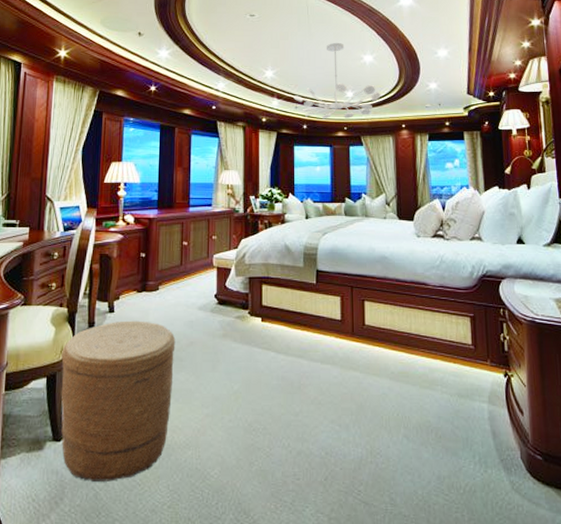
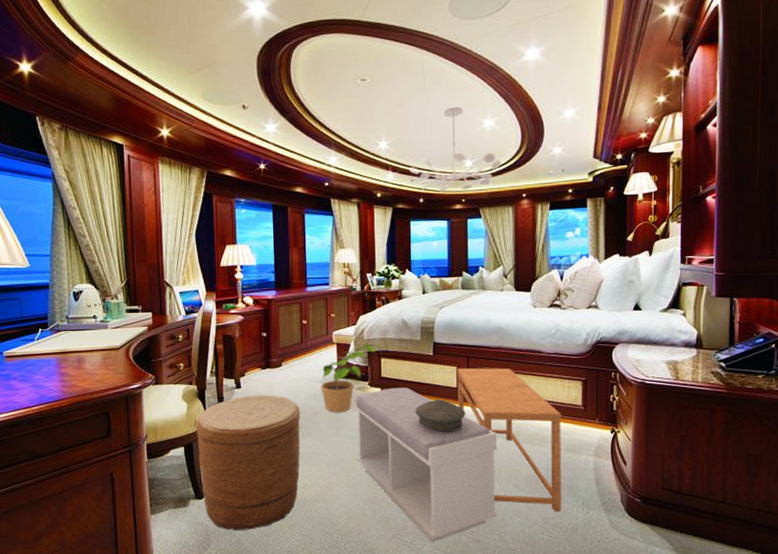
potted plant: none [198,269,264,344] -> present [321,343,382,413]
bench: none [233,318,388,503] -> present [354,387,498,542]
decorative box: none [297,332,351,368] -> present [415,399,466,431]
side table: none [341,298,456,469] -> present [457,368,561,512]

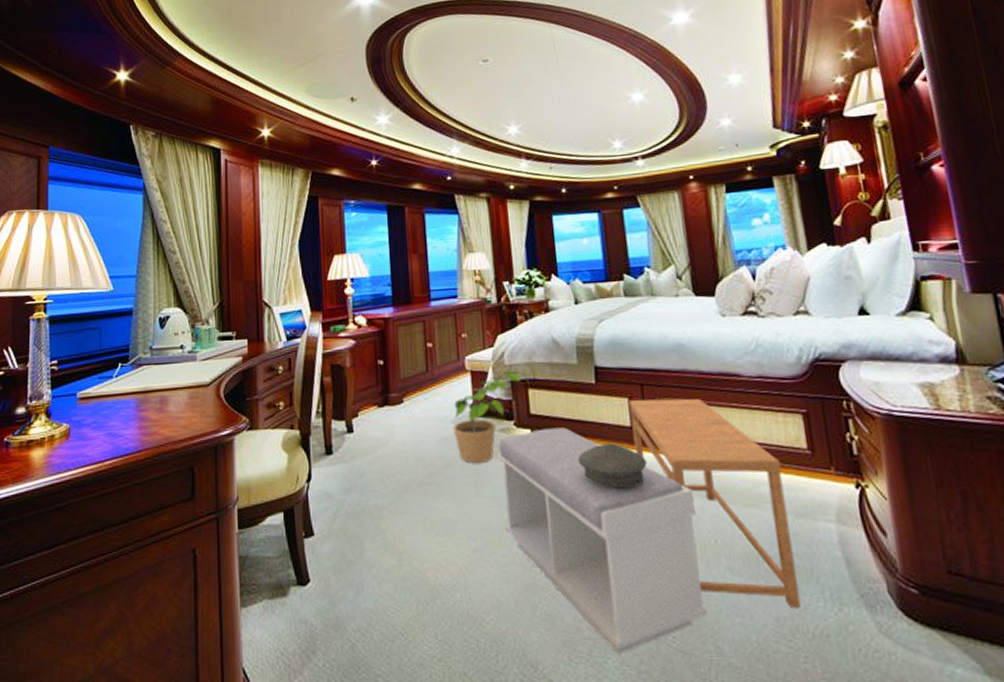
basket: present [195,394,301,530] -> none [298,440,431,631]
chandelier: present [409,106,501,192] -> none [546,81,658,179]

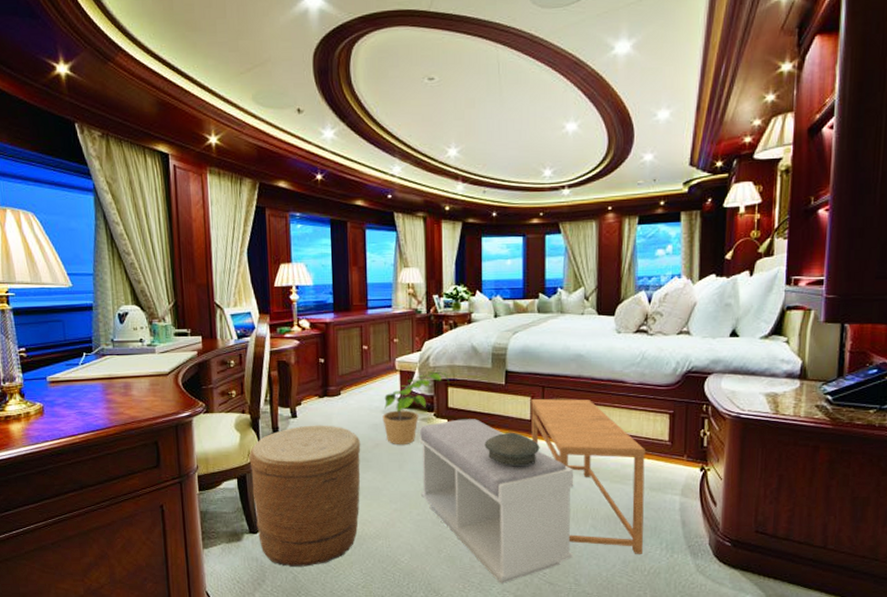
basket: none [298,440,431,631] -> present [249,425,361,567]

